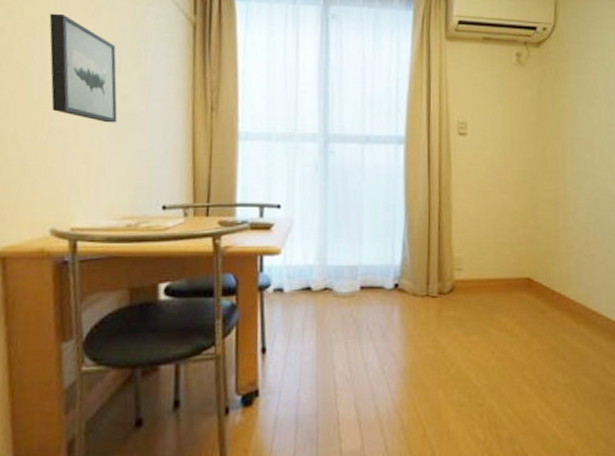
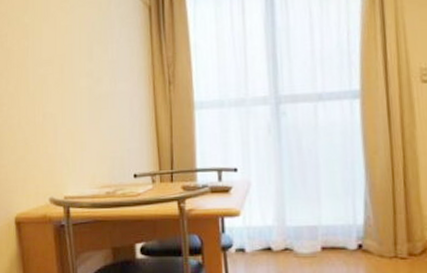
wall art: present [49,13,118,123] -> none [37,15,93,105]

